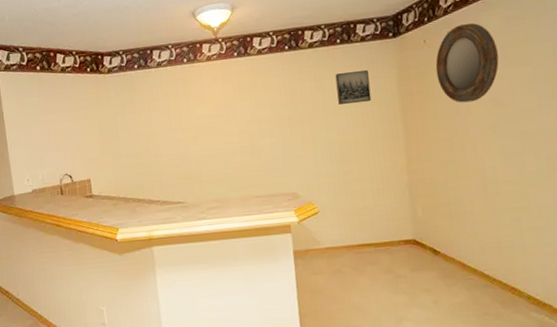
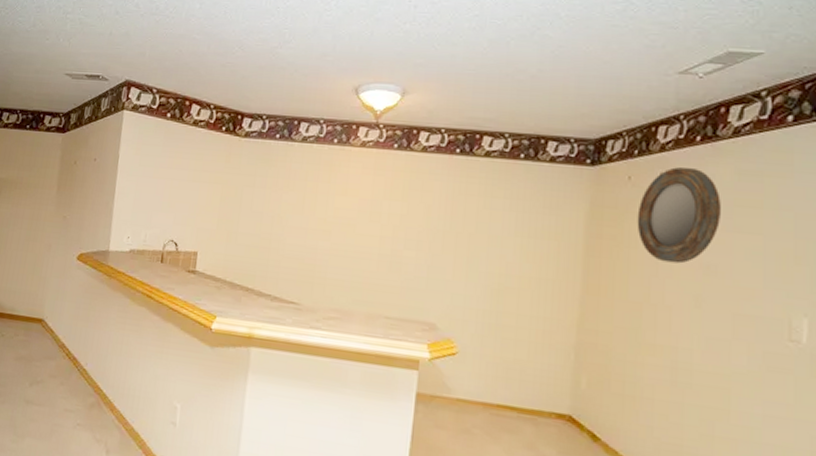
wall art: present [335,70,372,105] -> none [508,194,552,236]

